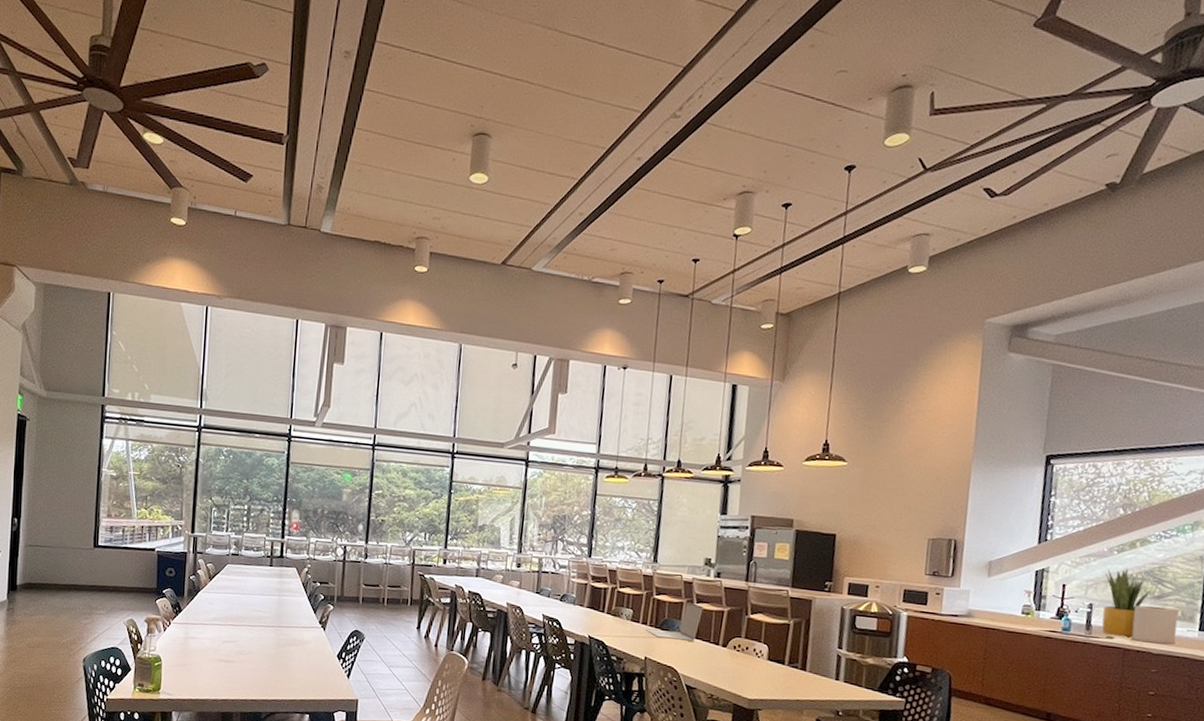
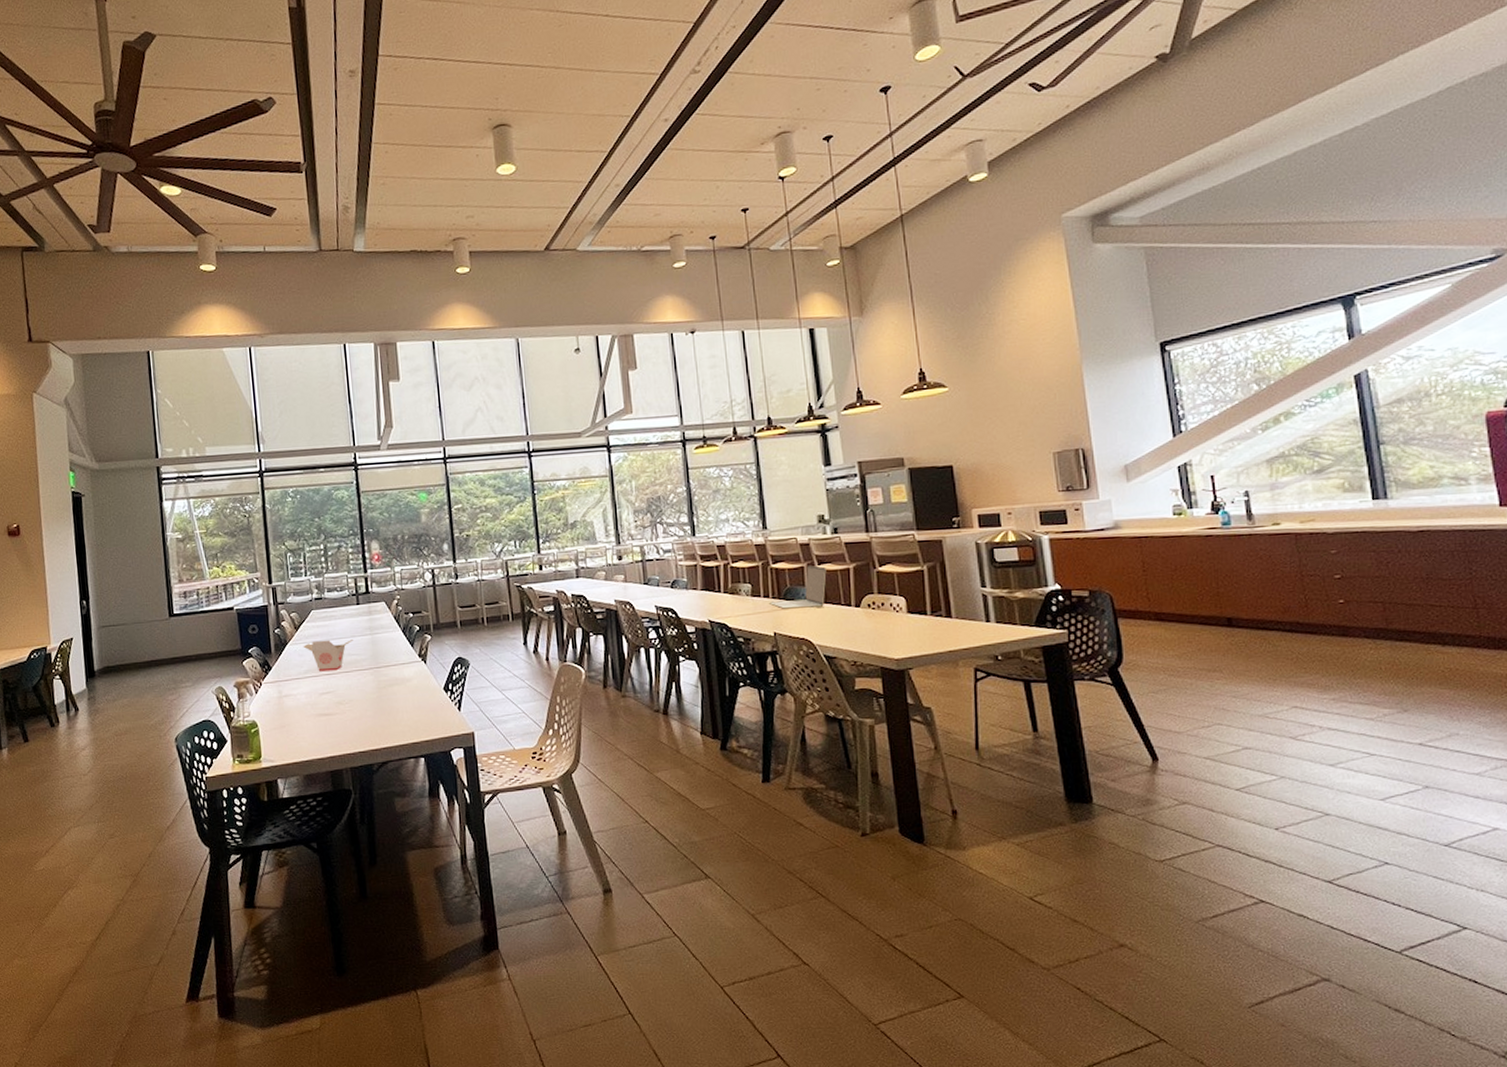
takeout container: none [214,593,261,623] -> present [303,640,353,672]
planter: present [1101,568,1152,637] -> none [1253,446,1310,522]
paper towel roll: present [1131,605,1179,645] -> none [1296,480,1349,523]

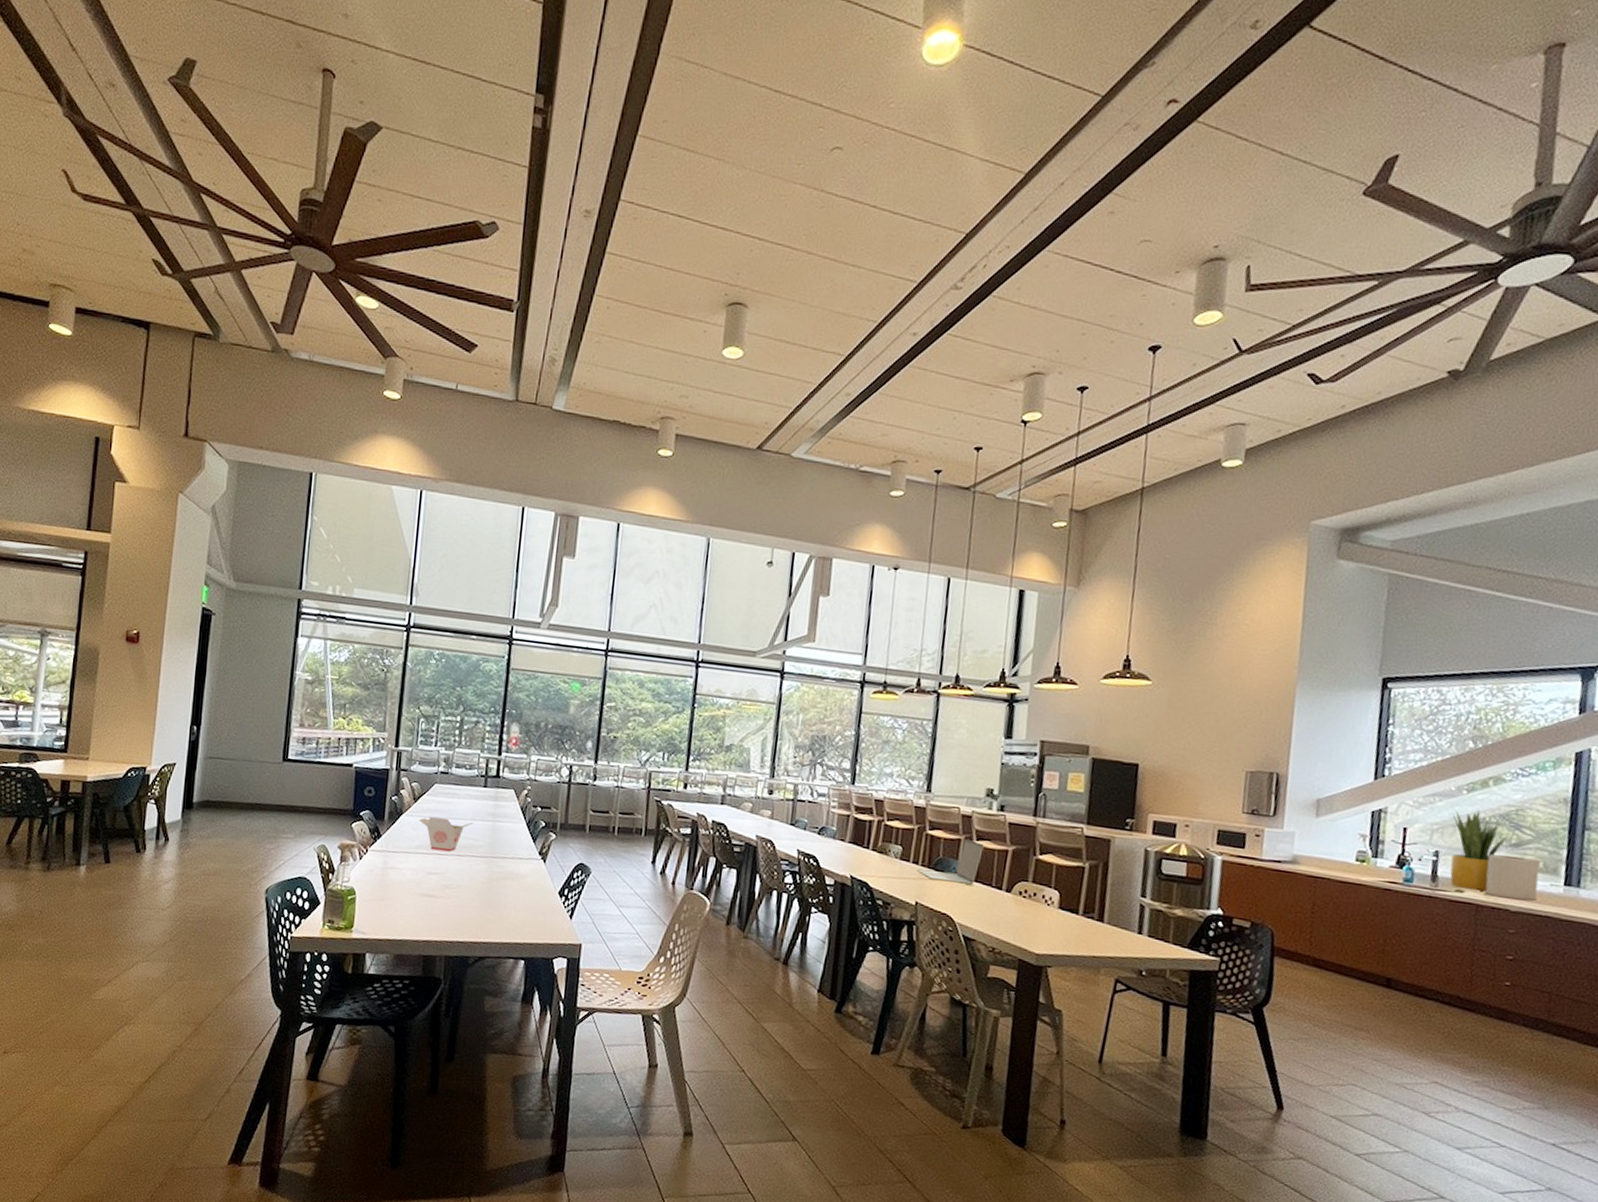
planter: none [1253,446,1310,522] -> present [1450,810,1508,891]
paper towel roll: none [1296,480,1349,523] -> present [1485,854,1540,901]

